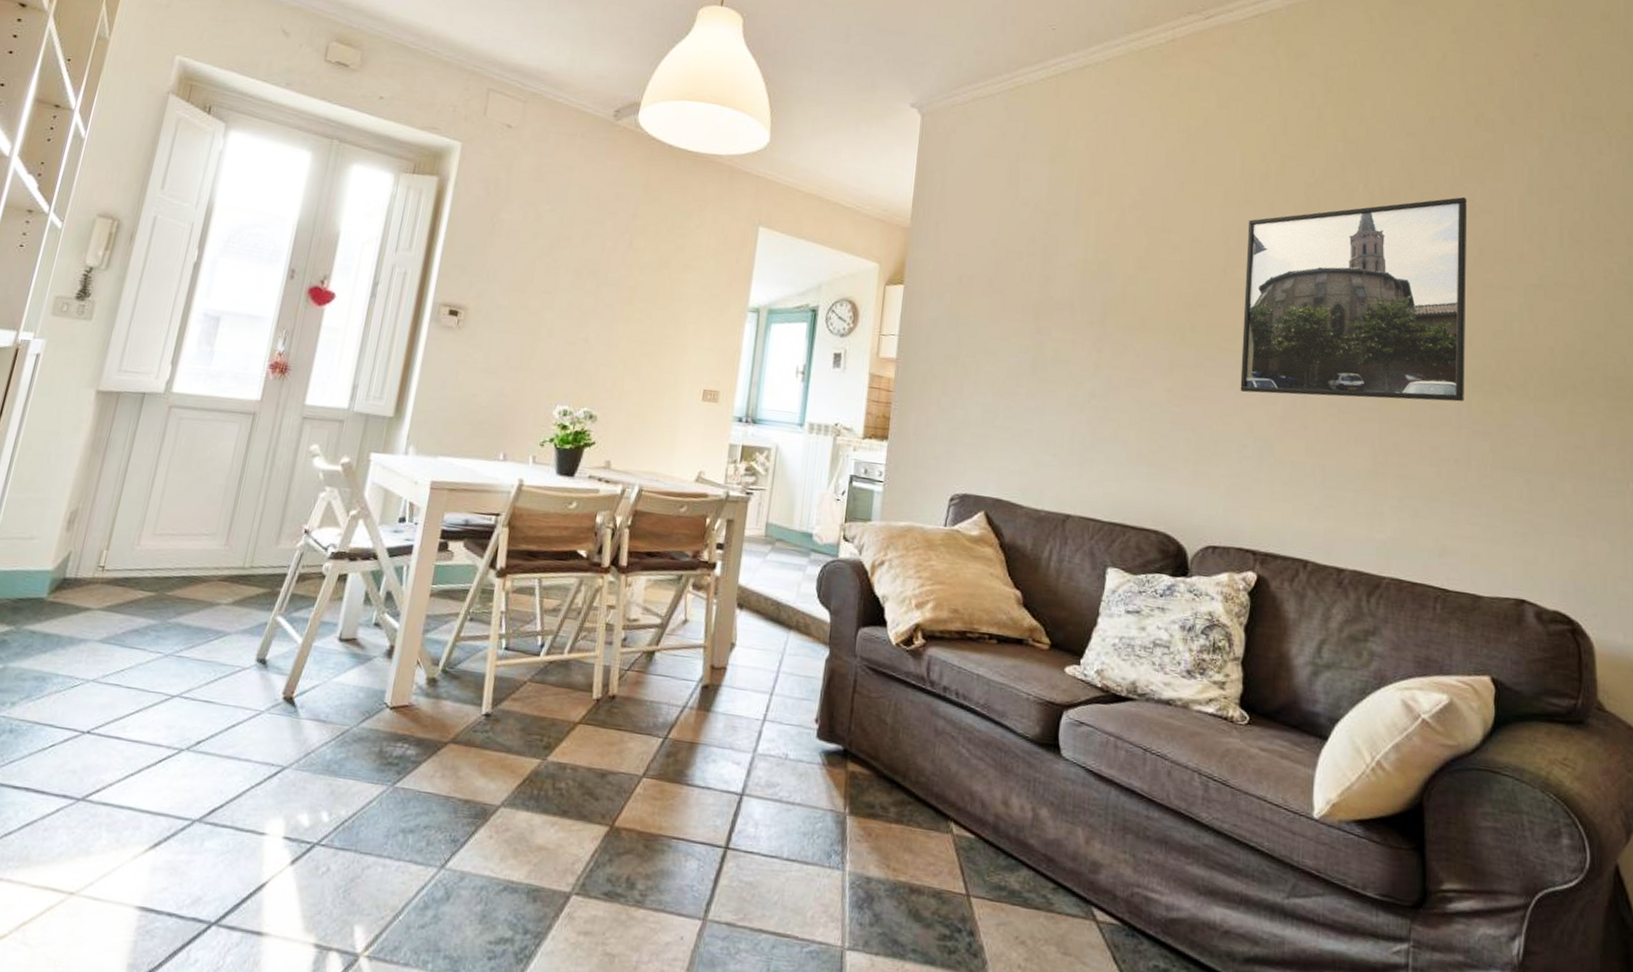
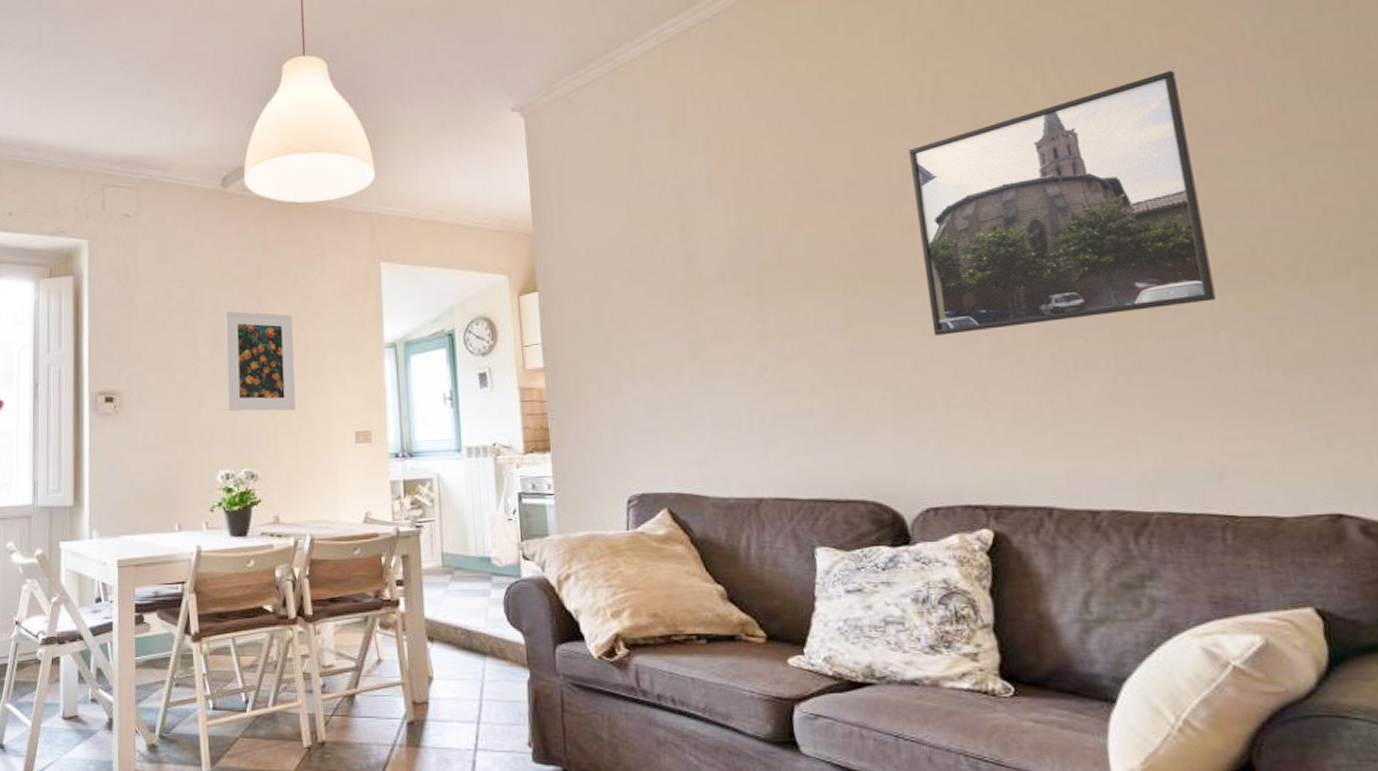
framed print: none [578,245,661,357] -> present [224,311,296,411]

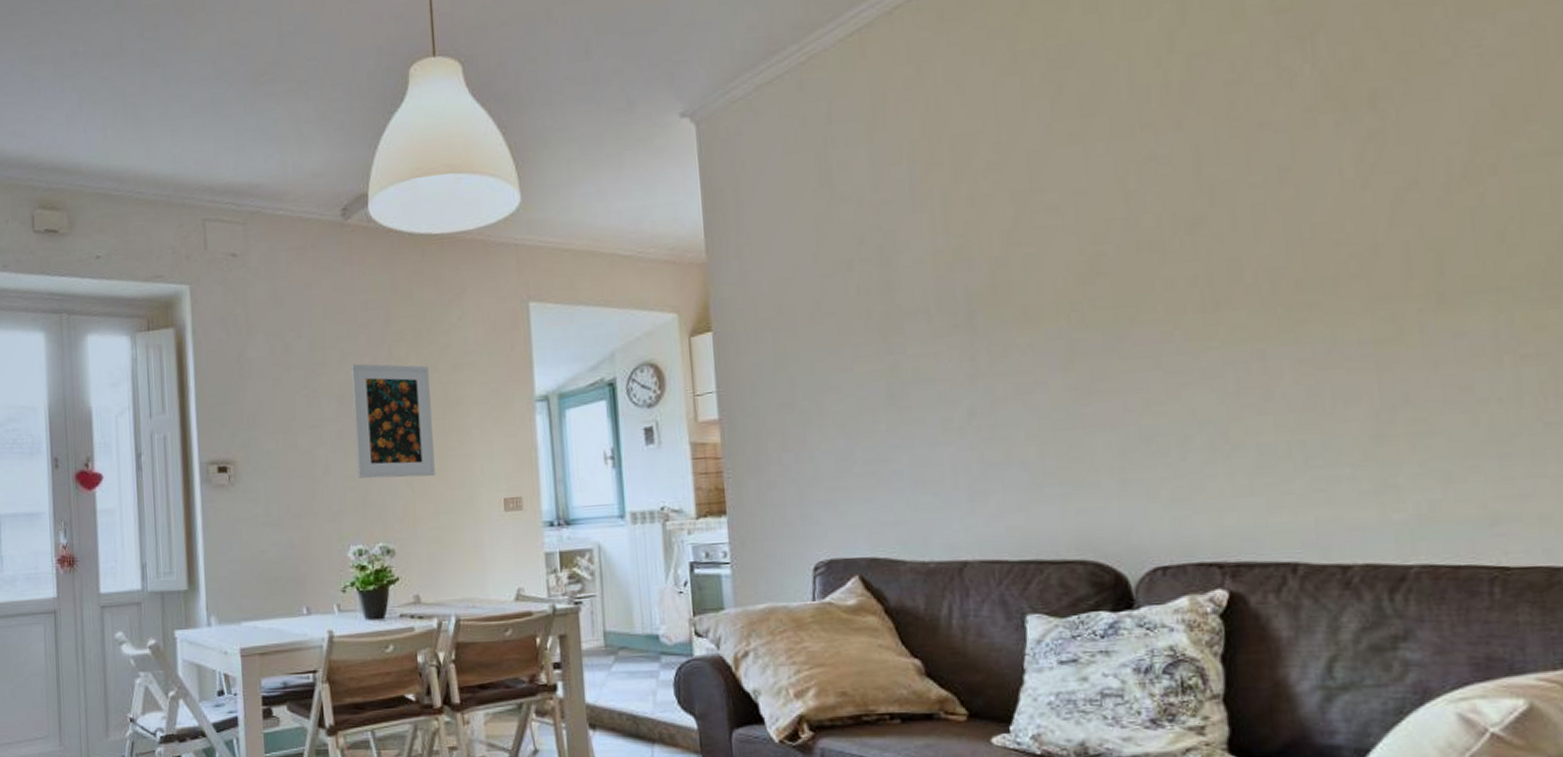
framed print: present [908,71,1217,335] -> none [1149,44,1502,370]

